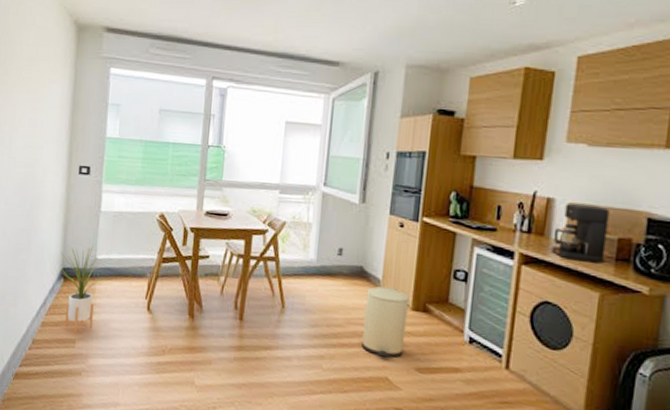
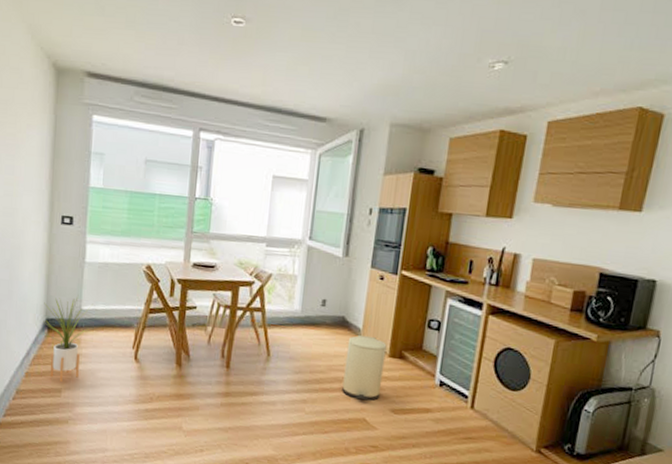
coffee maker: present [551,203,610,264] -> none [516,259,568,314]

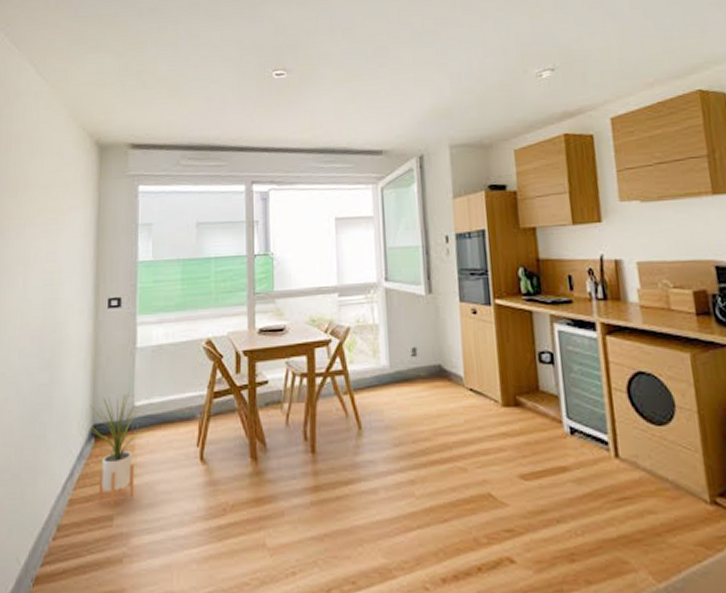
pedal bin: present [342,334,387,401] -> none [450,383,502,469]

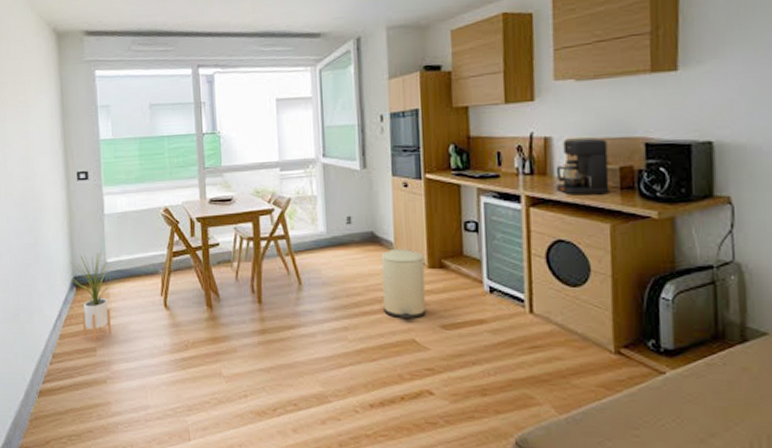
pedal bin: none [450,383,502,469] -> present [381,248,426,319]
coffee maker: none [629,260,686,322] -> present [556,138,610,196]

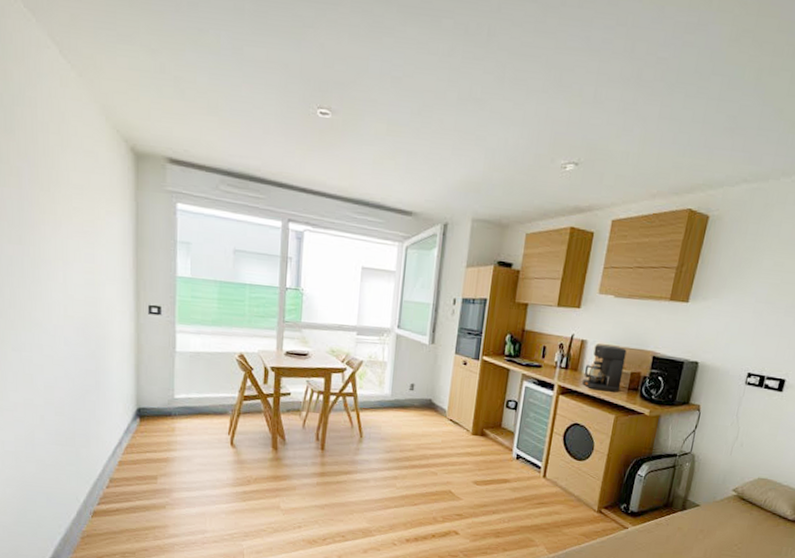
house plant: present [69,248,117,341] -> none [134,384,186,470]
pedal bin: present [381,248,426,319] -> none [429,415,470,475]

